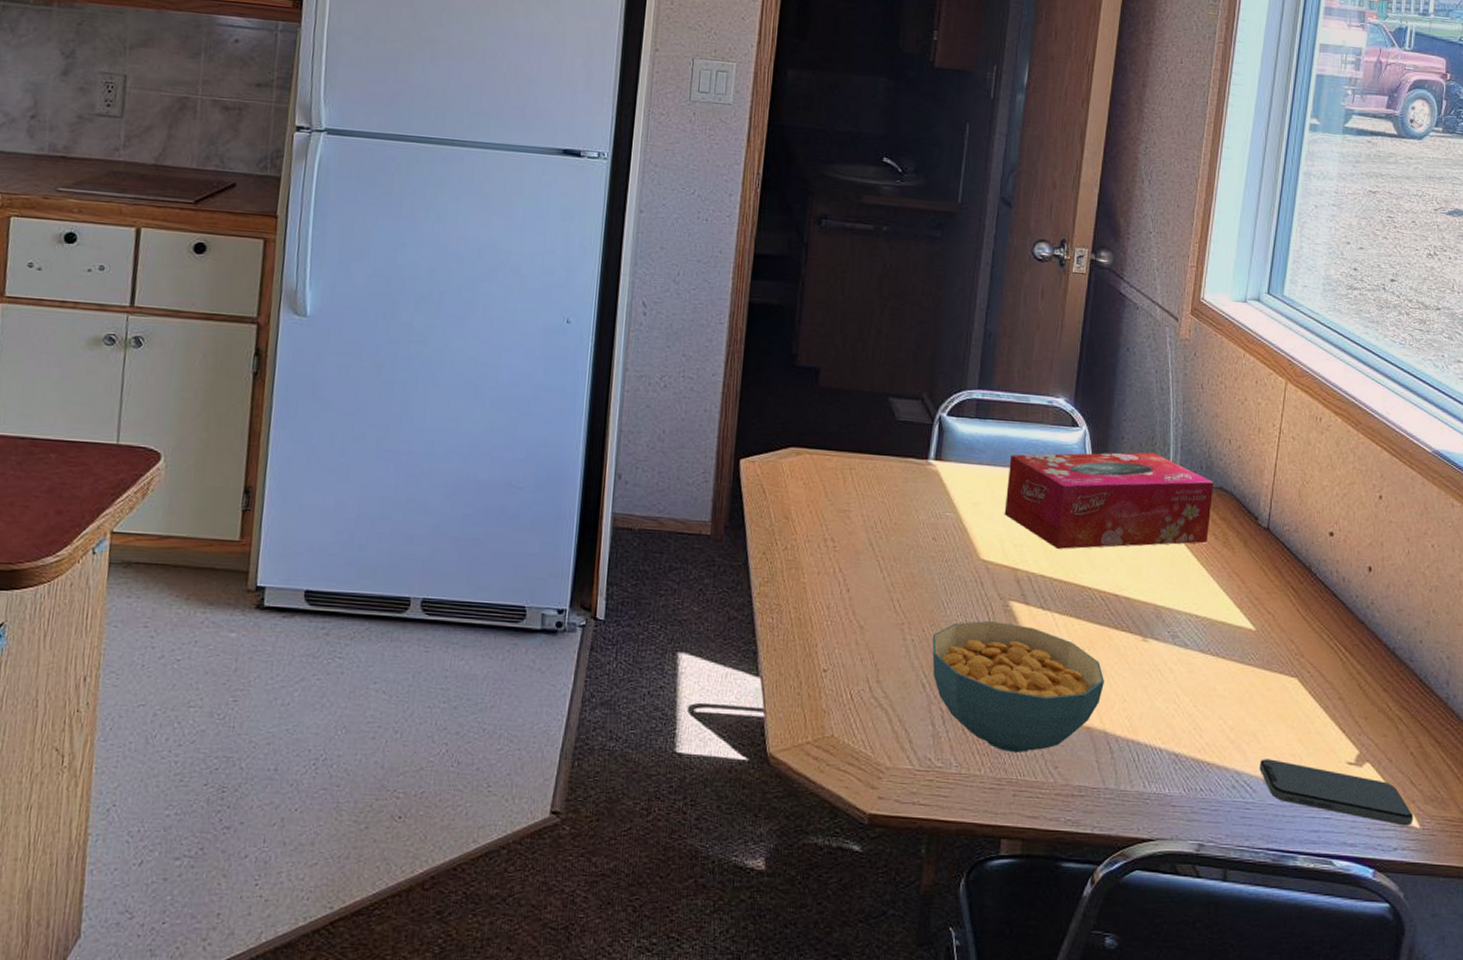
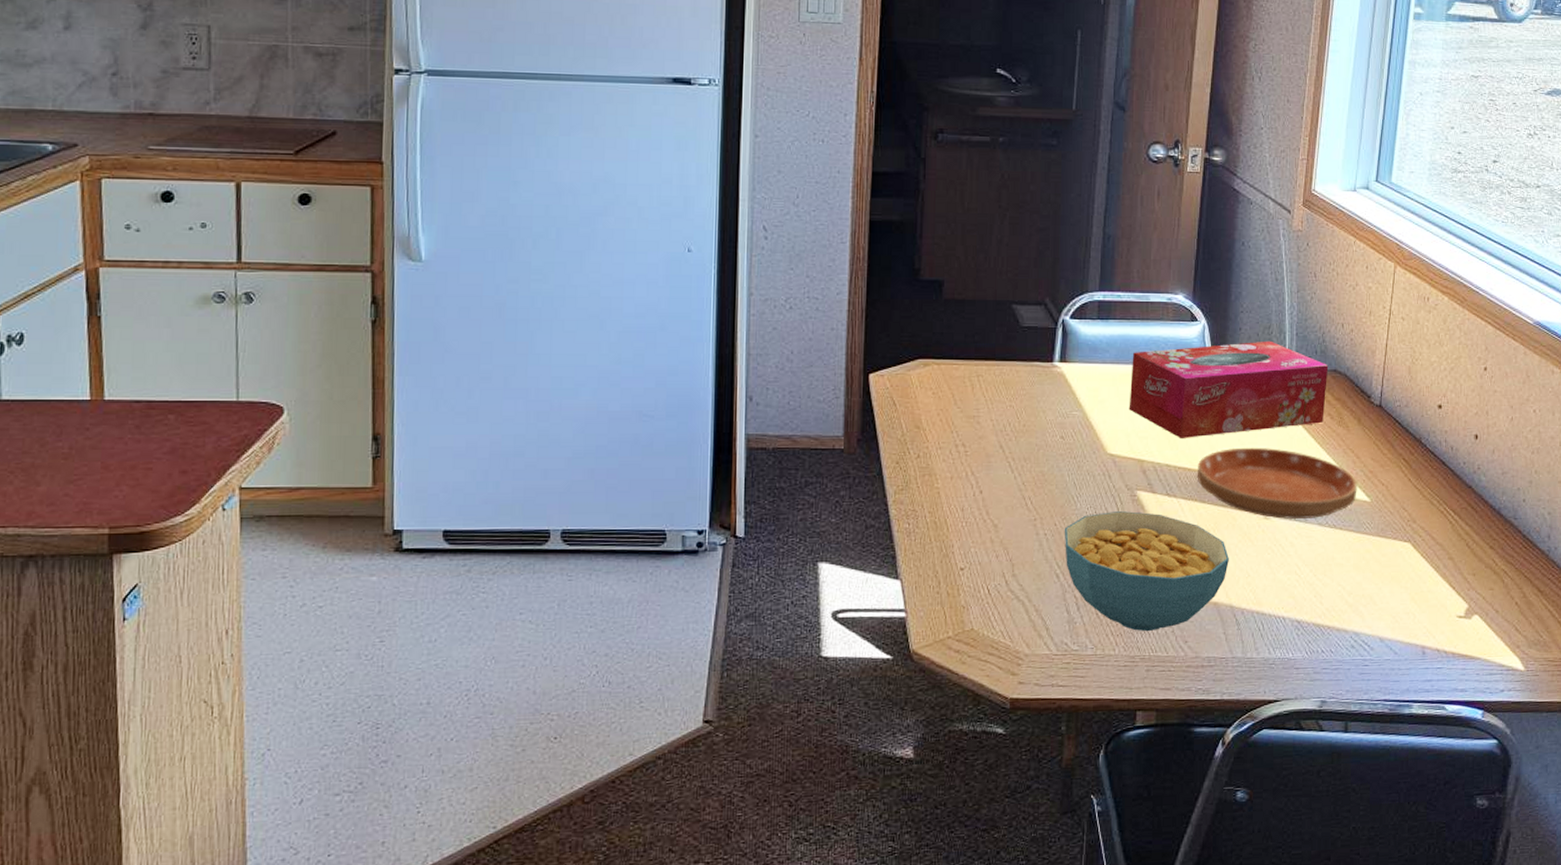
saucer: none [1074,562,1242,644] -> present [1198,447,1357,520]
smartphone: present [1259,759,1413,826] -> none [1376,618,1518,670]

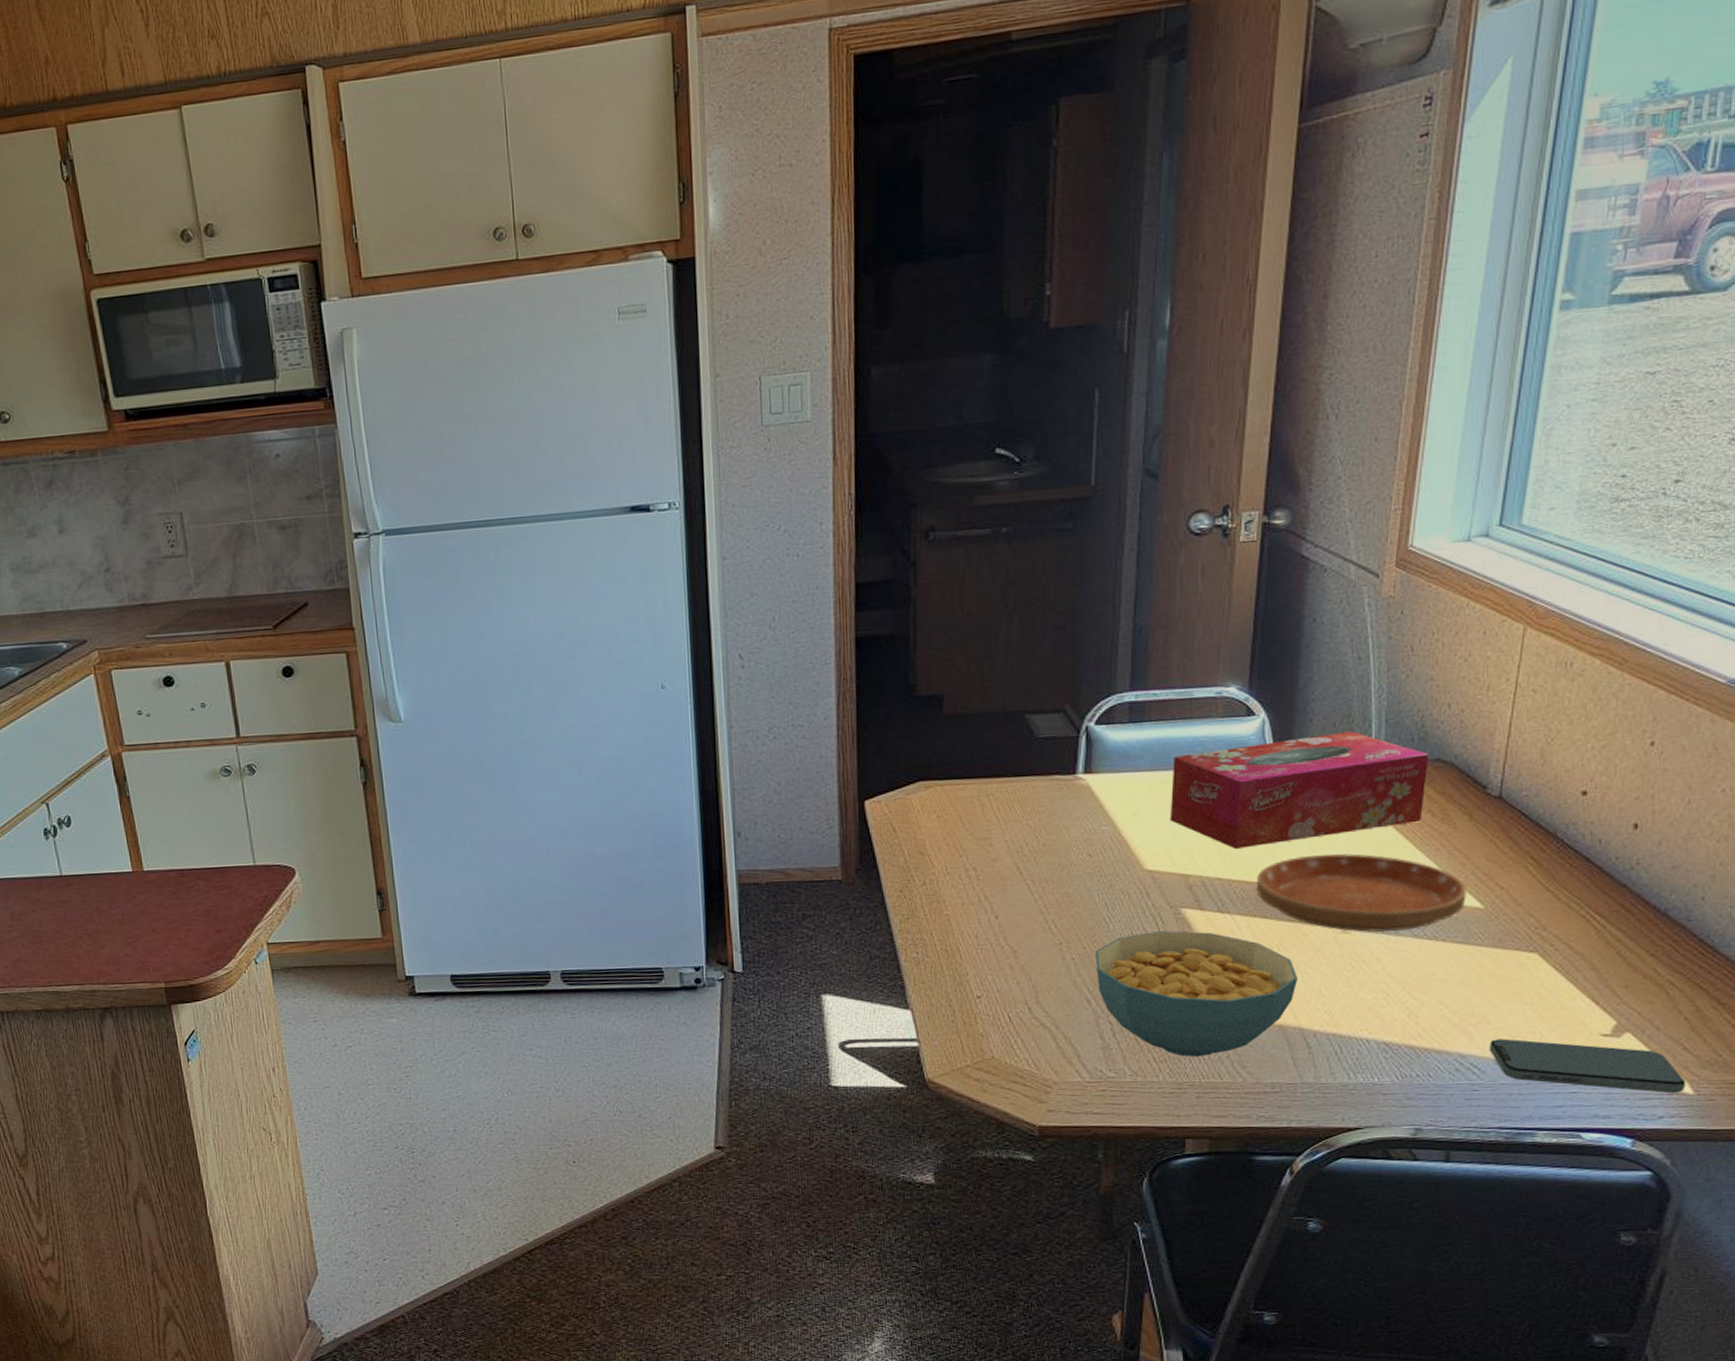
smartphone: none [1376,618,1518,670] -> present [1489,1038,1686,1094]

